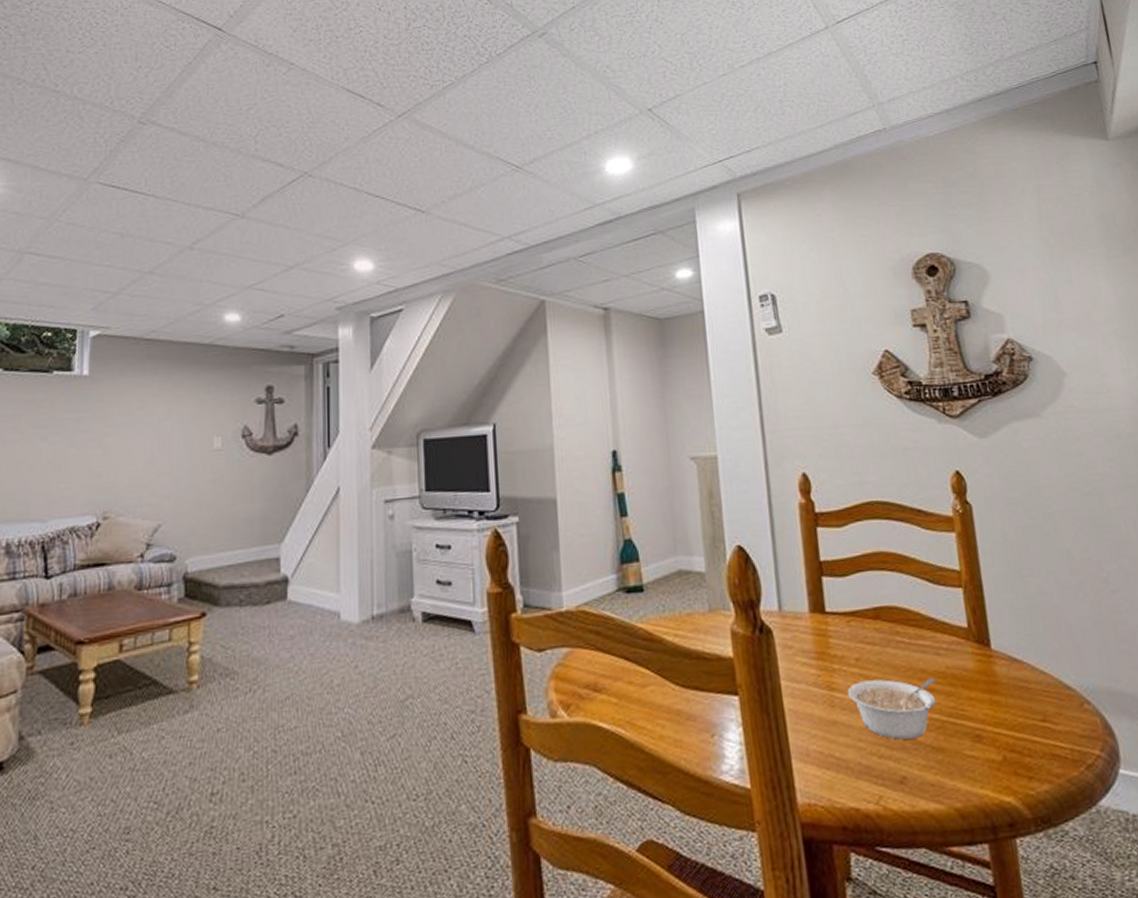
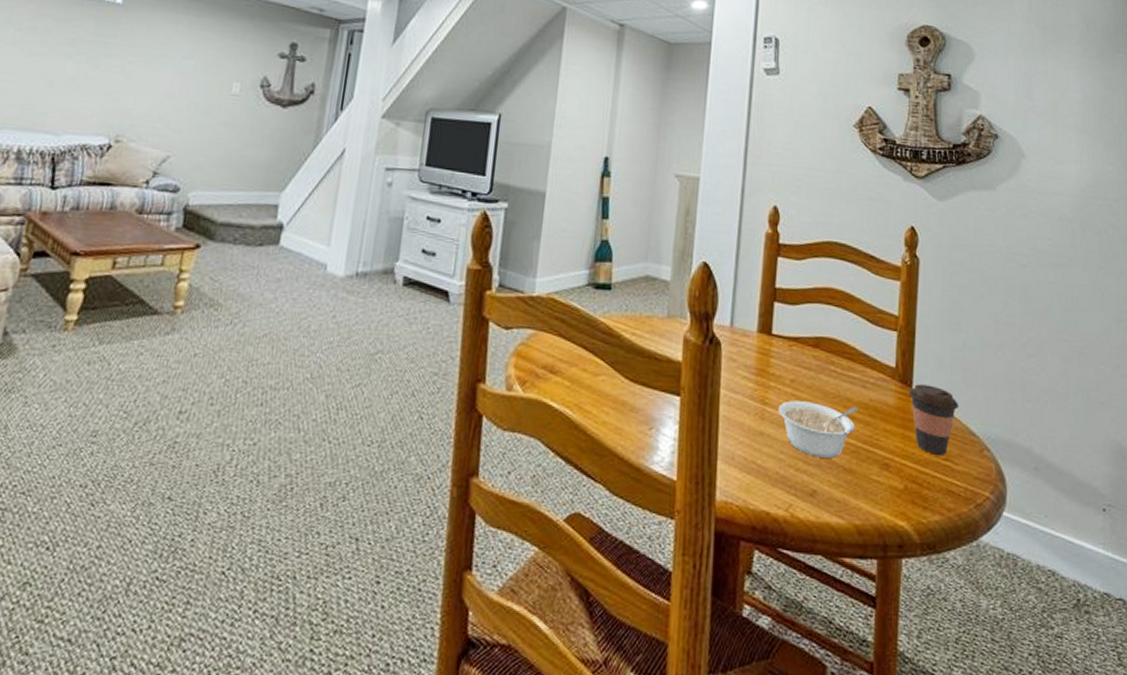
coffee cup: none [987,640,1047,717] -> present [908,384,959,455]

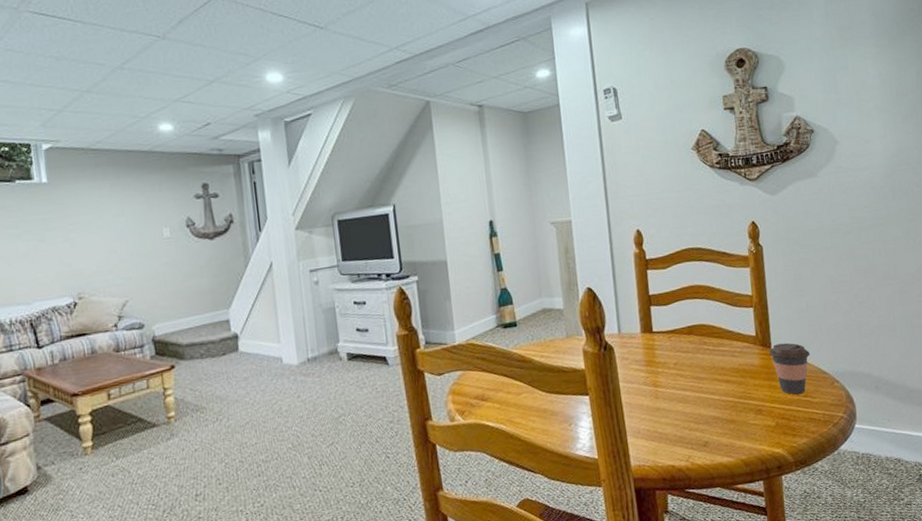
legume: present [778,400,859,458] -> none [667,372,732,417]

